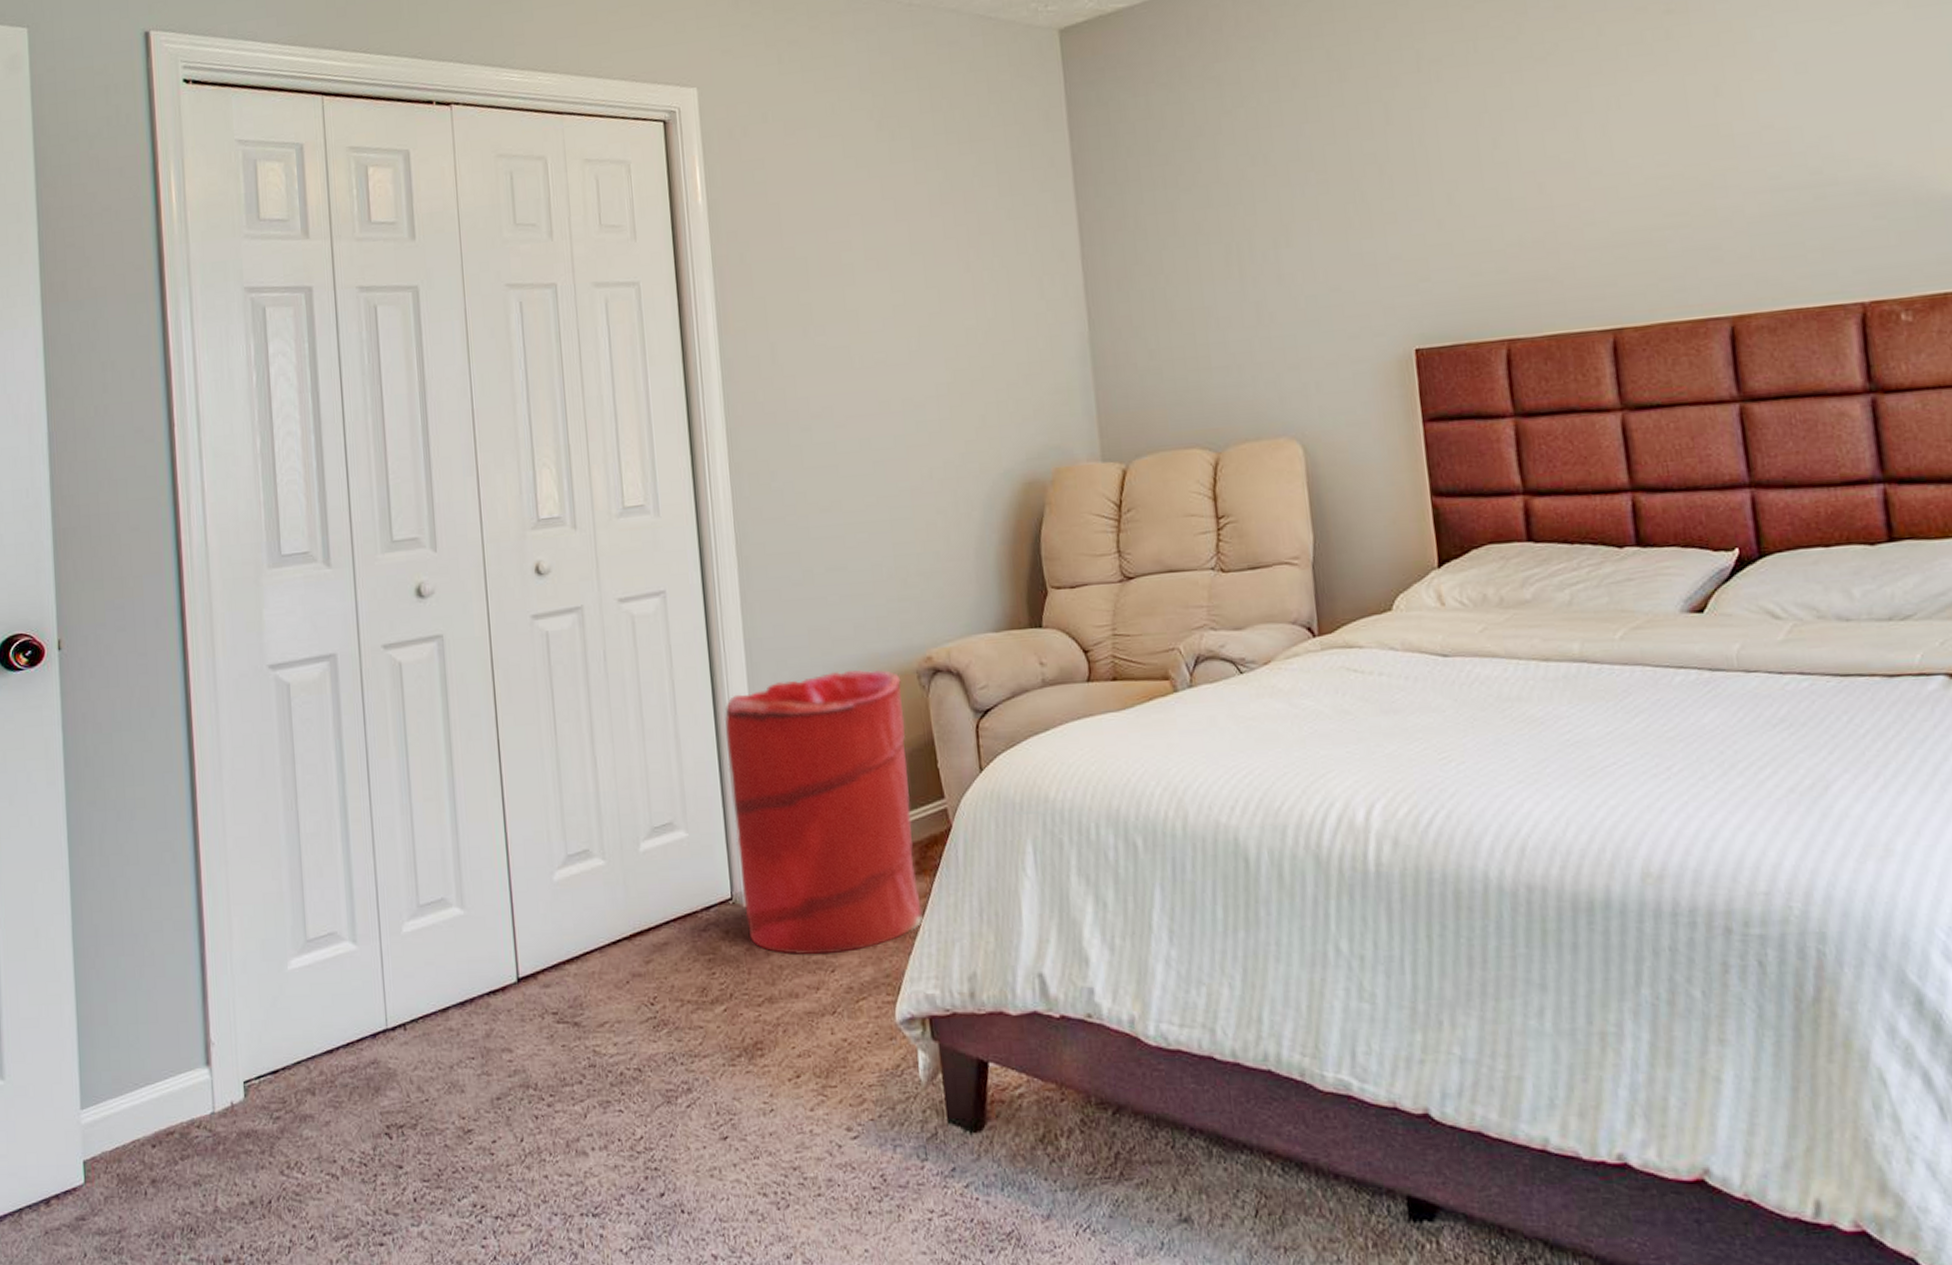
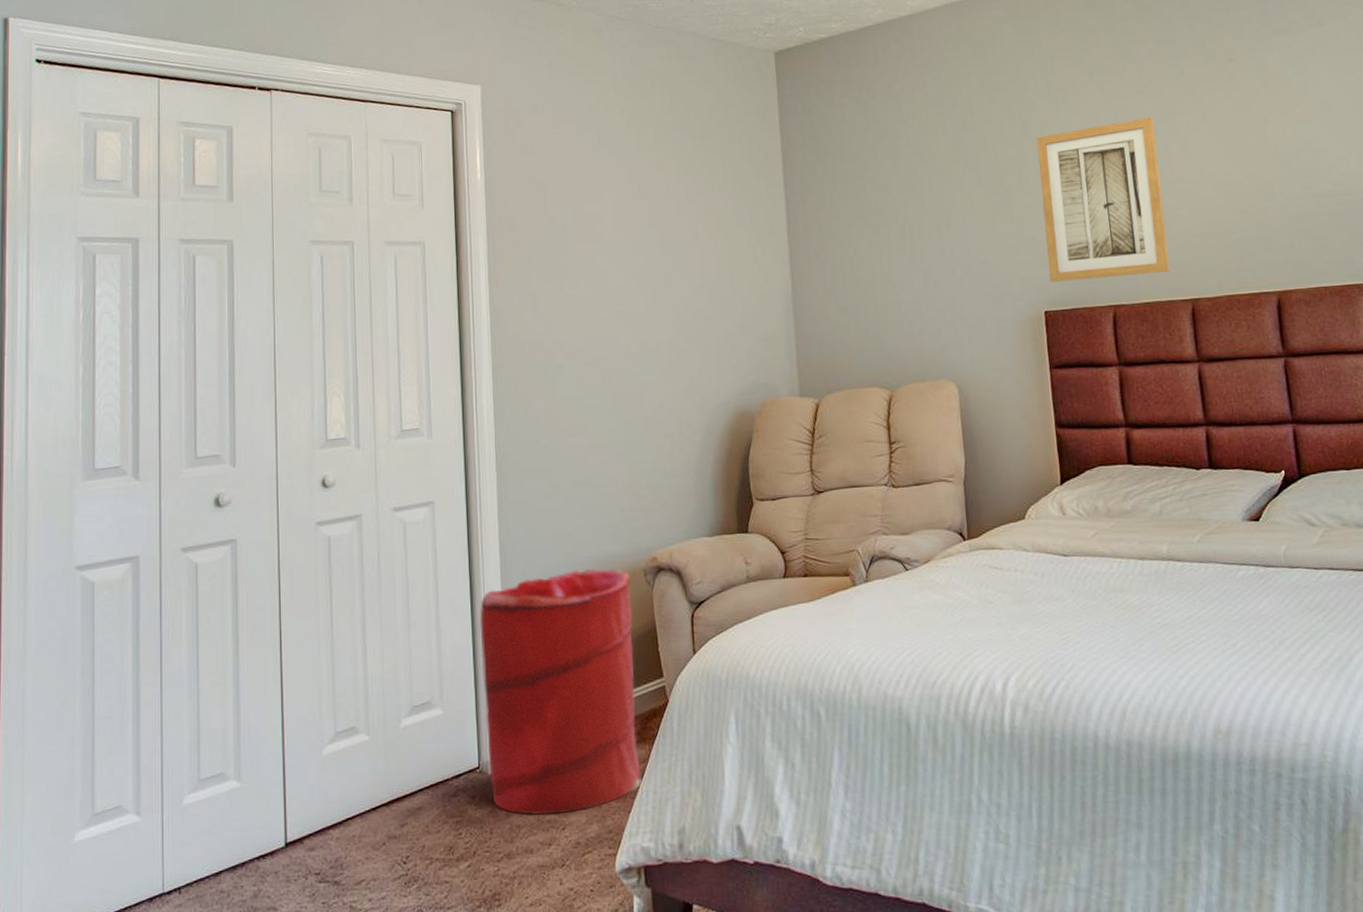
wall art: none [1402,92,1584,312] -> present [1036,117,1170,283]

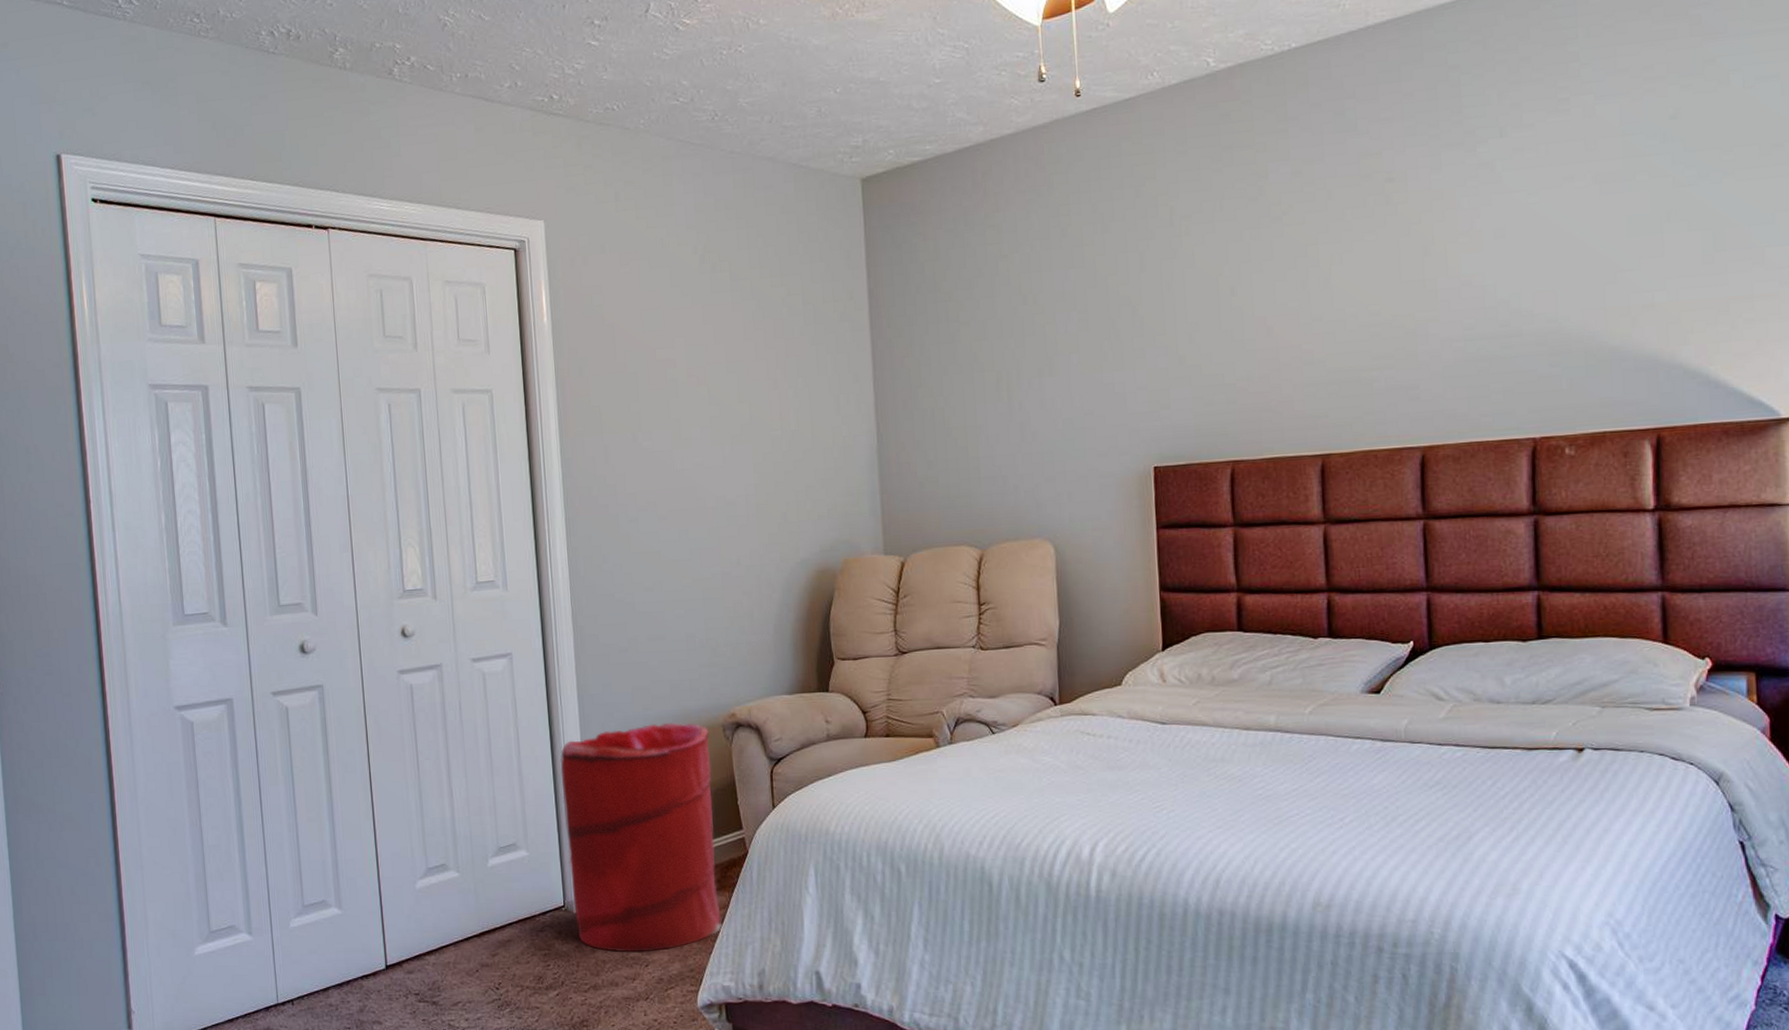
wall art: present [1036,117,1170,283] -> none [1154,248,1299,436]

